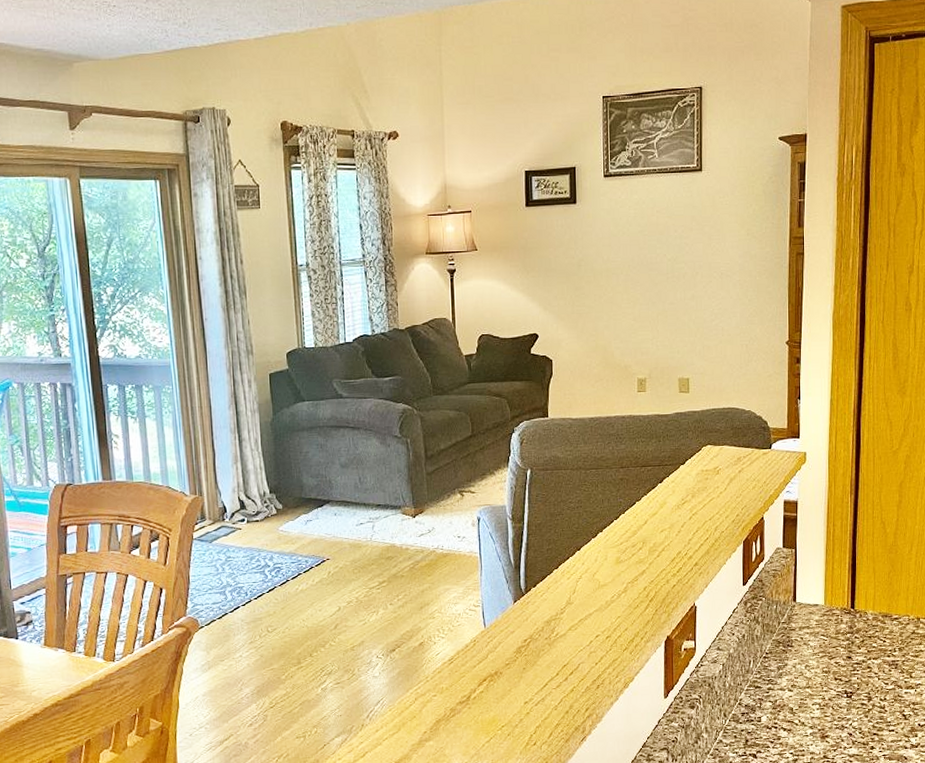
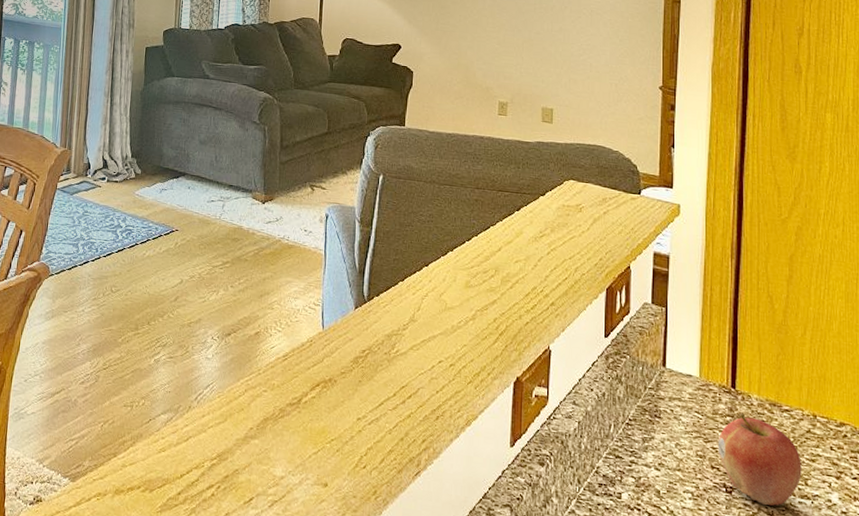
fruit: none [840,628,908,701] -> present [717,412,802,507]

